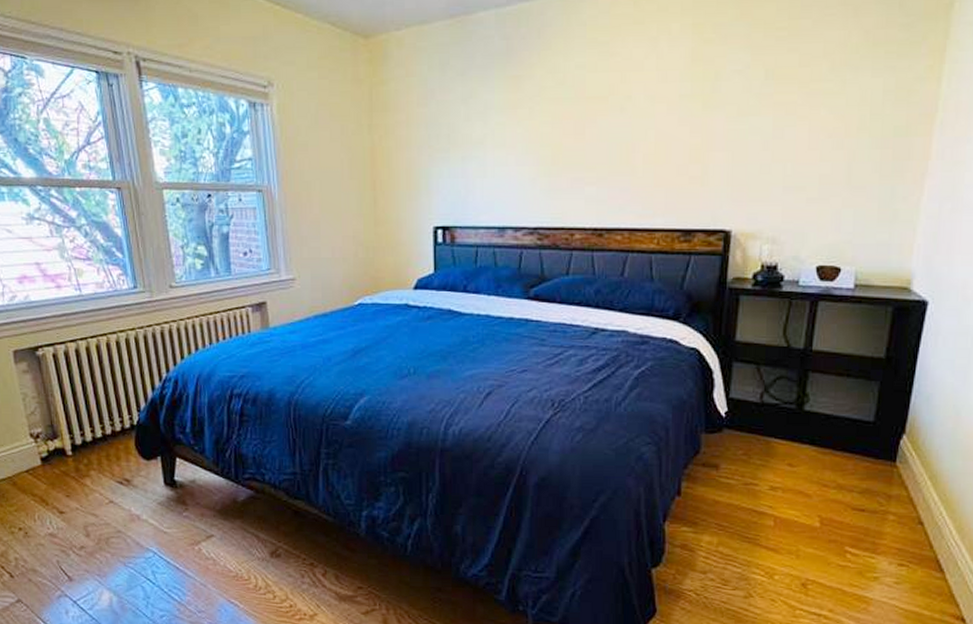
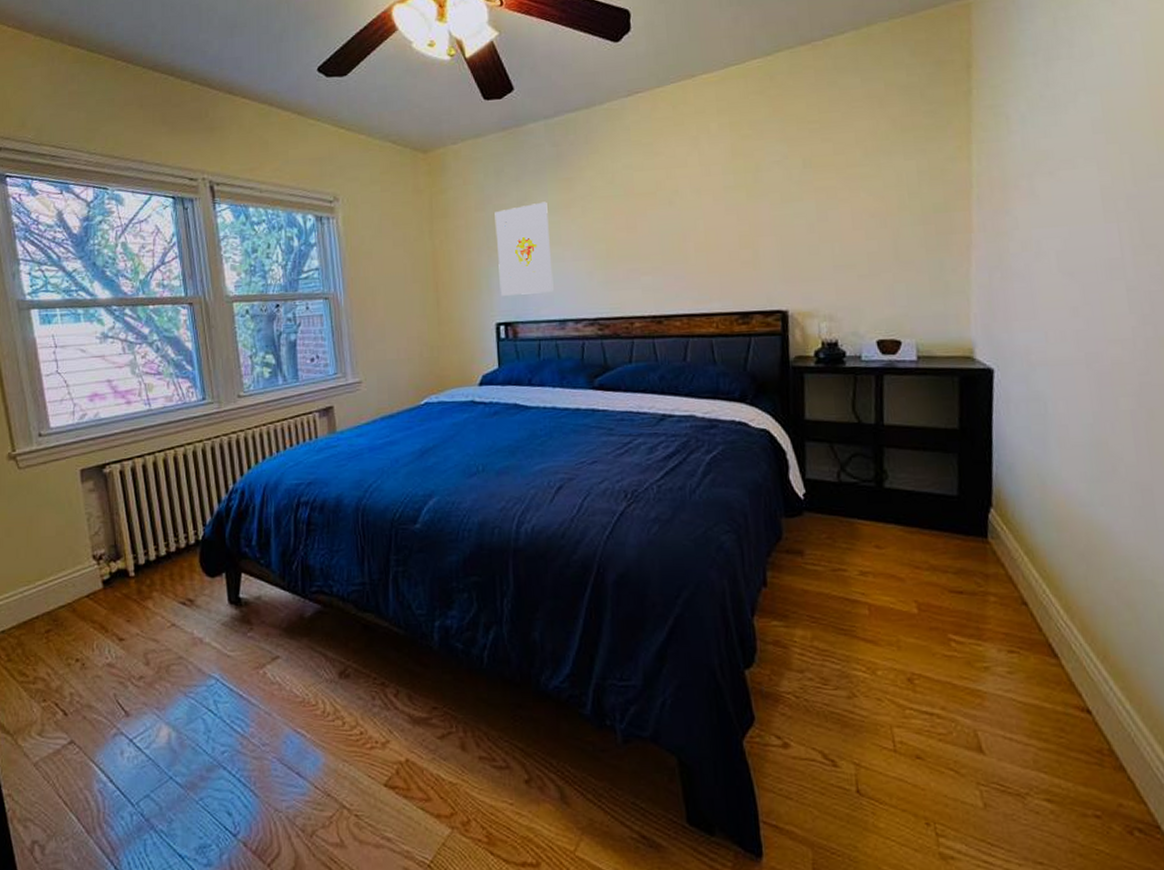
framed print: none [437,100,495,199] -> present [494,201,554,296]

